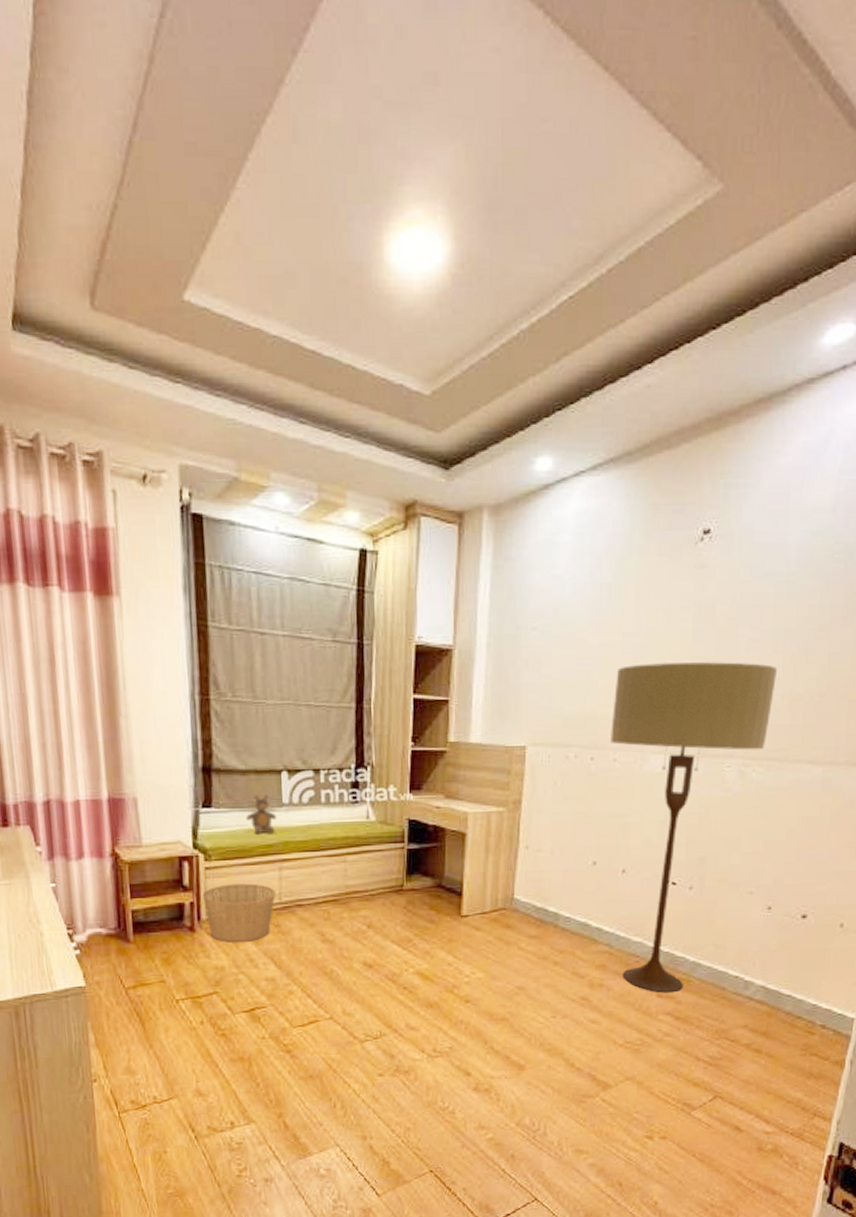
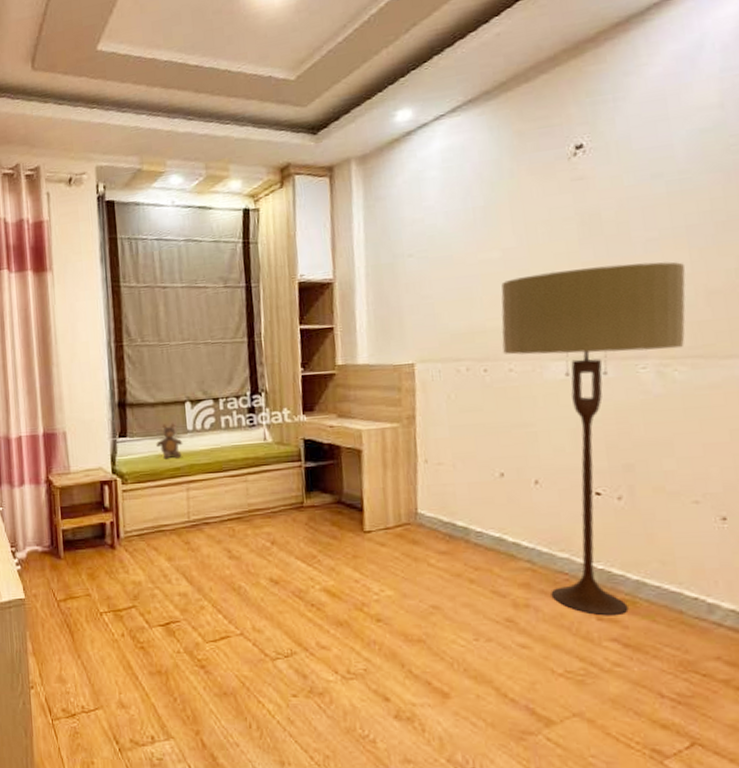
basket: present [203,883,276,943] -> none [121,503,185,560]

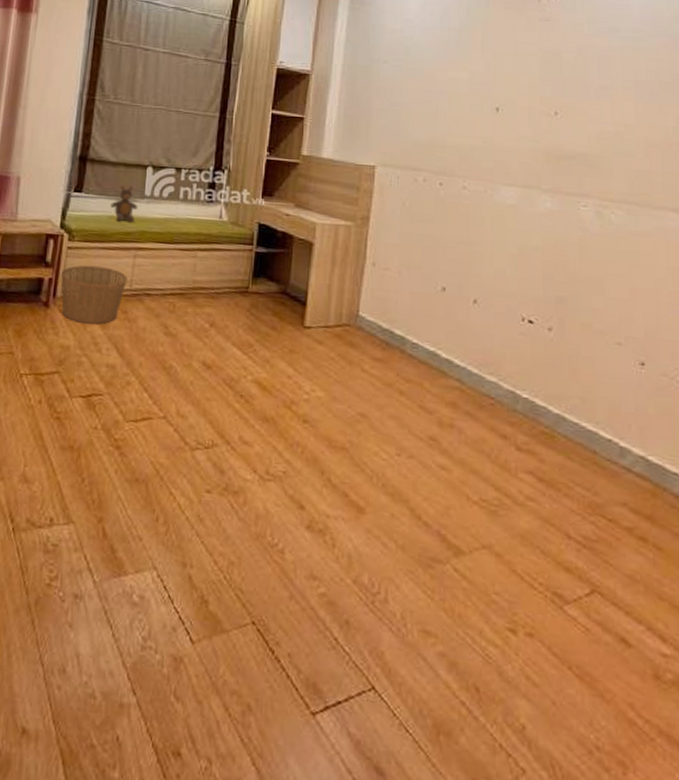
basket: none [121,503,185,560] -> present [61,265,127,325]
floor lamp: present [501,261,686,616] -> none [460,100,631,448]

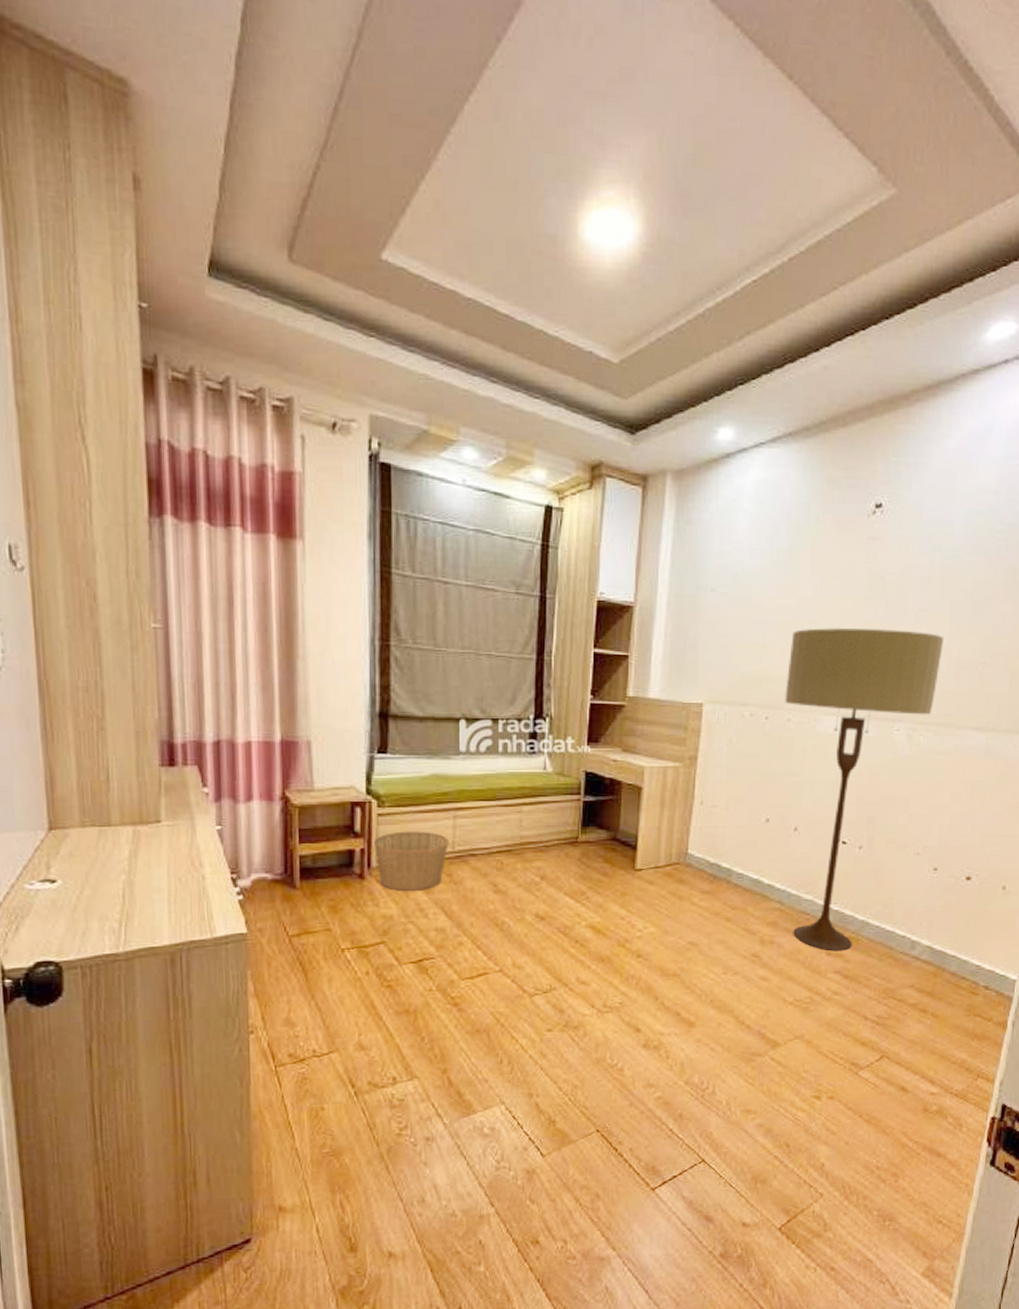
teddy bear: present [110,185,138,223] -> none [422,742,454,782]
floor lamp: none [460,100,631,448] -> present [785,628,945,951]

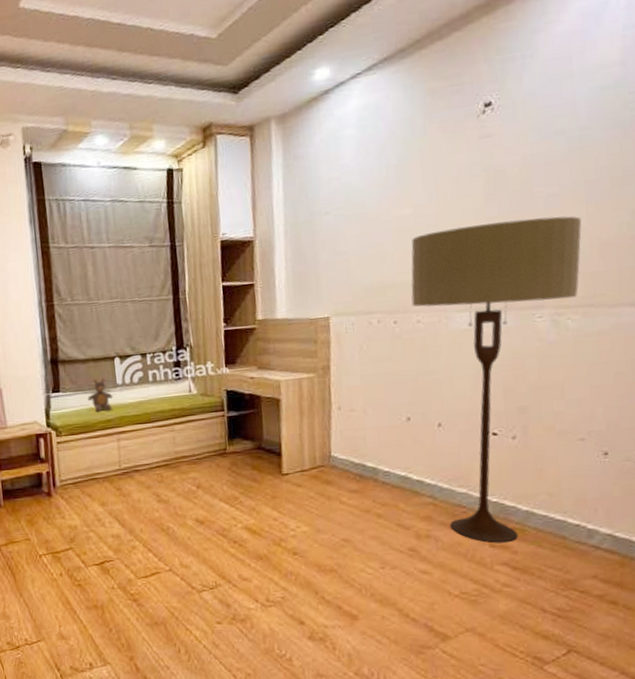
basket: present [374,831,449,892] -> none [56,453,116,505]
teddy bear: none [422,742,454,782] -> present [88,378,114,412]

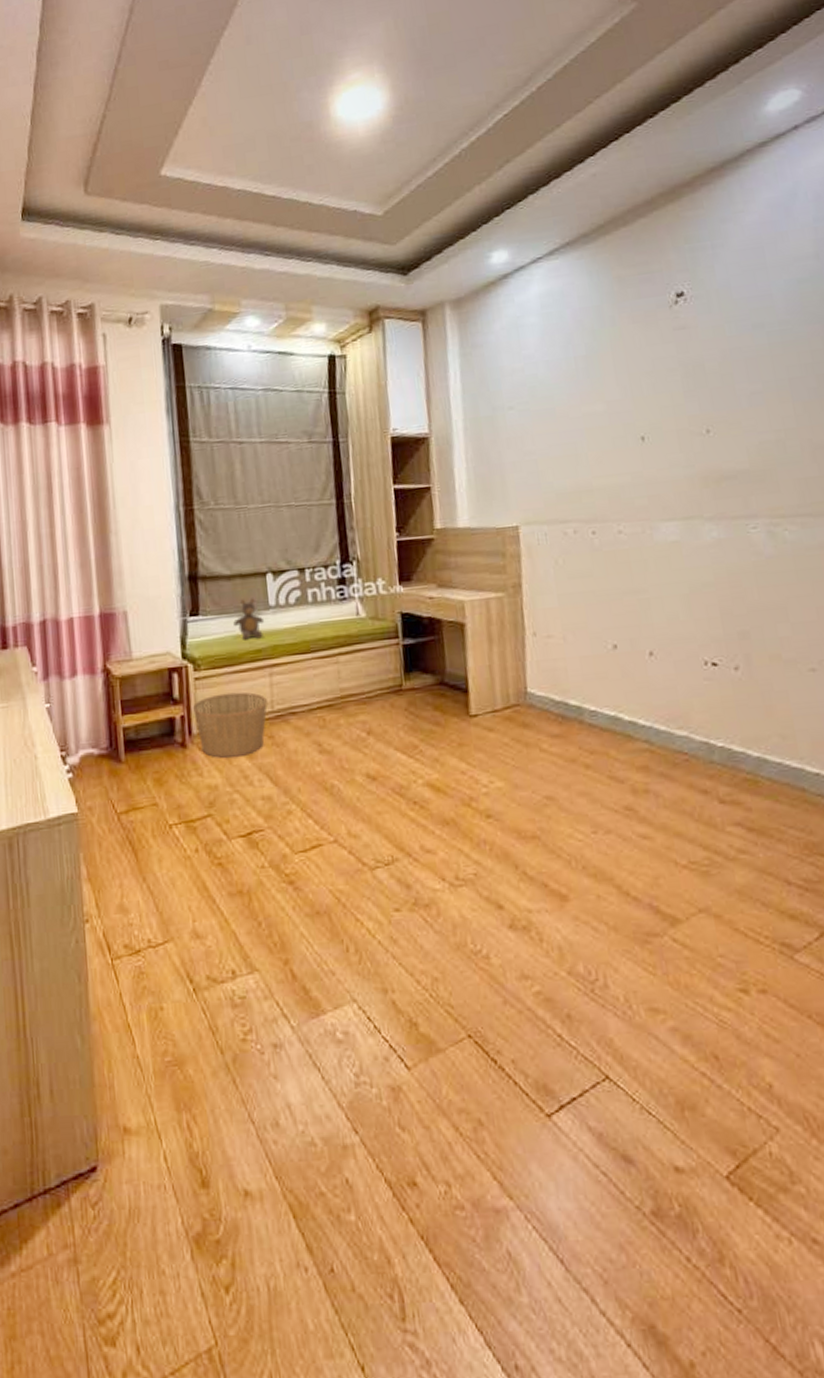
basket: none [56,453,116,505] -> present [193,692,268,759]
floor lamp: present [411,216,582,543] -> none [606,415,794,798]

